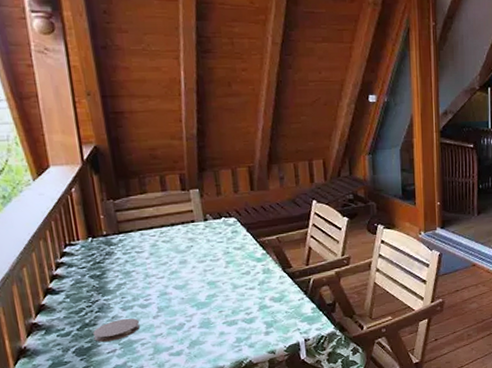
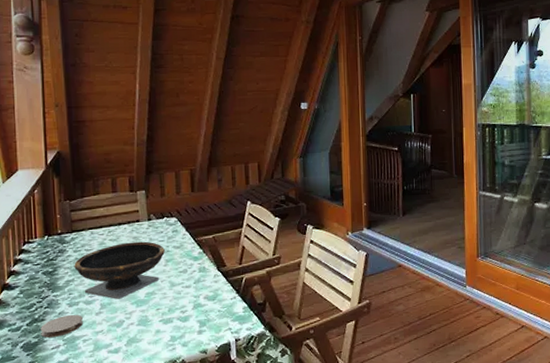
bowl: none [124,242,225,302] -> present [74,241,165,299]

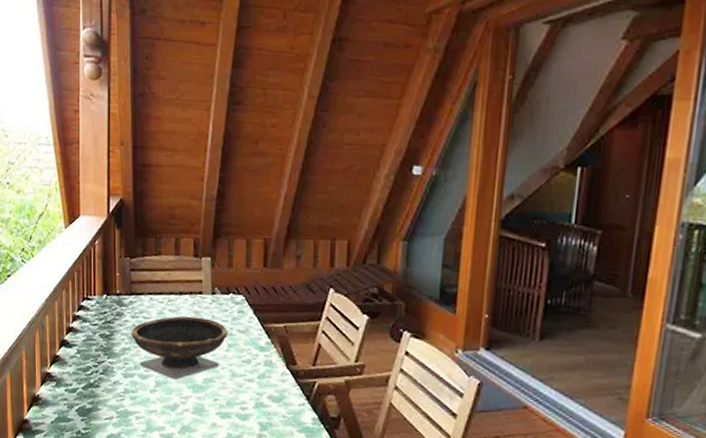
coaster: present [41,314,83,338] -> none [95,386,137,408]

